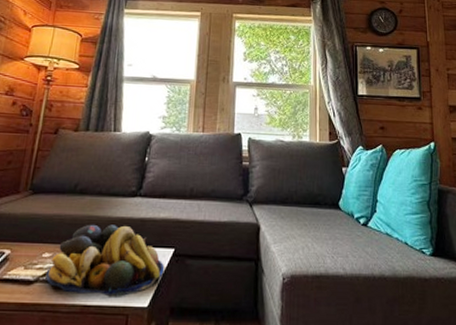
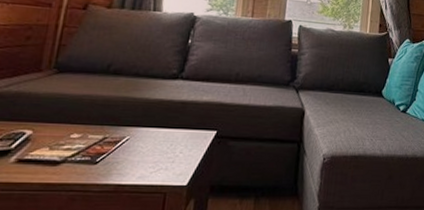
fruit bowl: present [45,224,165,299] -> none [74,106,206,178]

